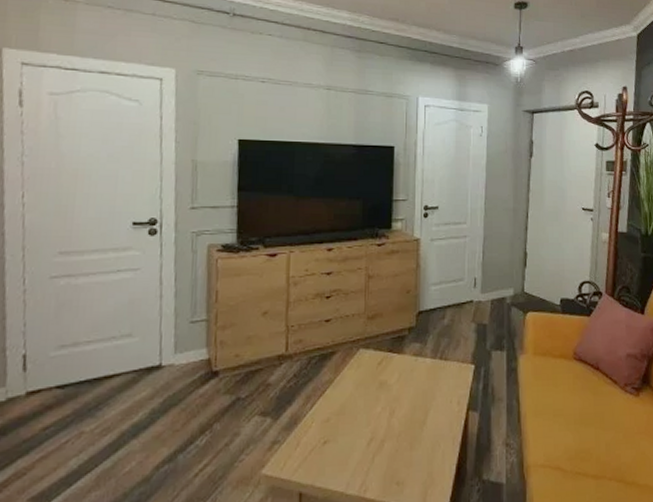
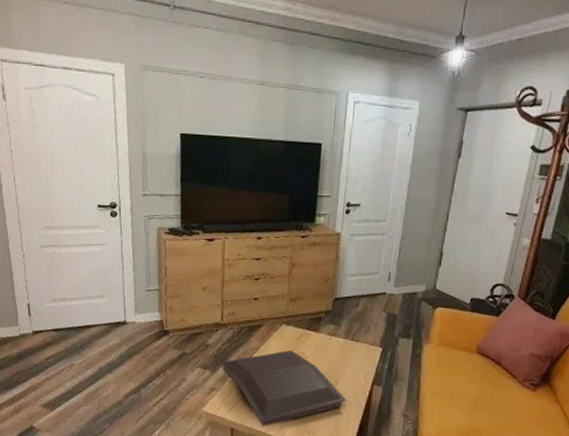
serving tray: none [284,379,440,484] -> present [220,350,347,426]

